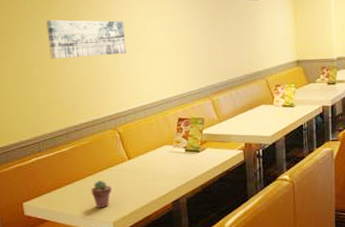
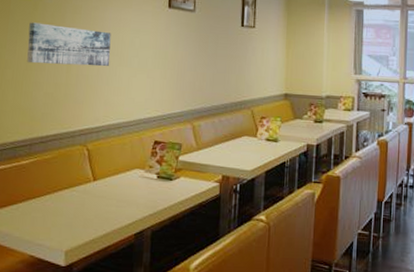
potted succulent: present [91,180,112,208] -> none [46,201,70,233]

